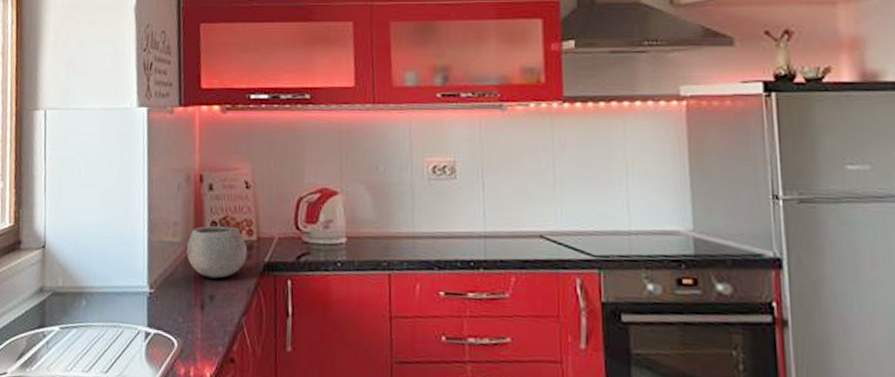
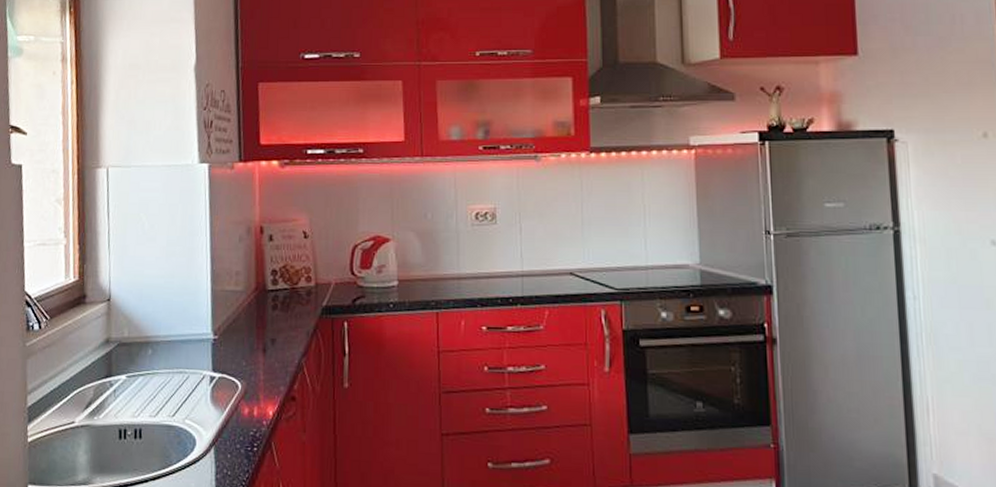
bowl: present [187,226,248,279] -> none [249,274,307,323]

